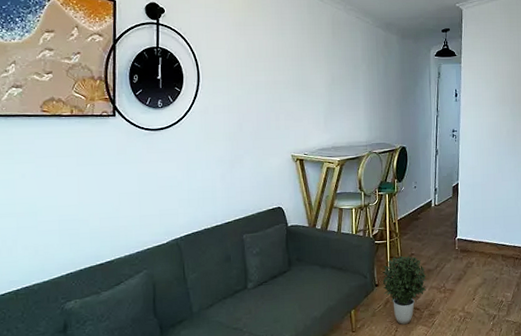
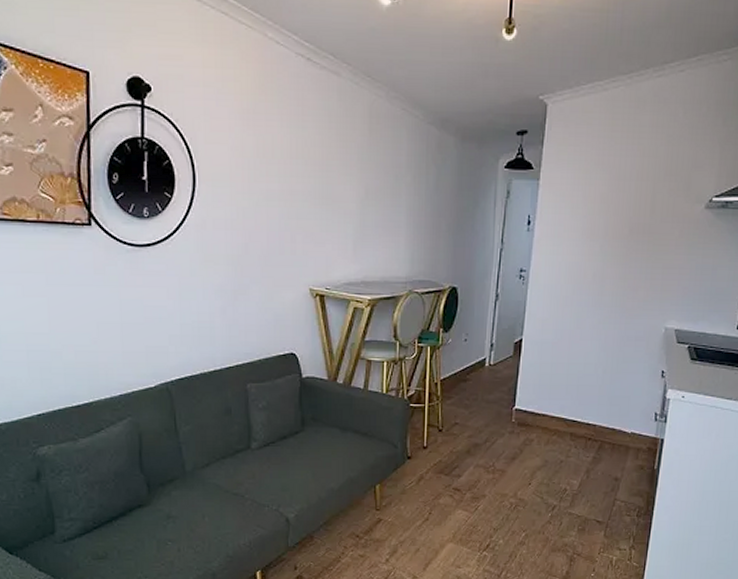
potted plant: present [382,256,427,325] -> none [416,425,472,508]

